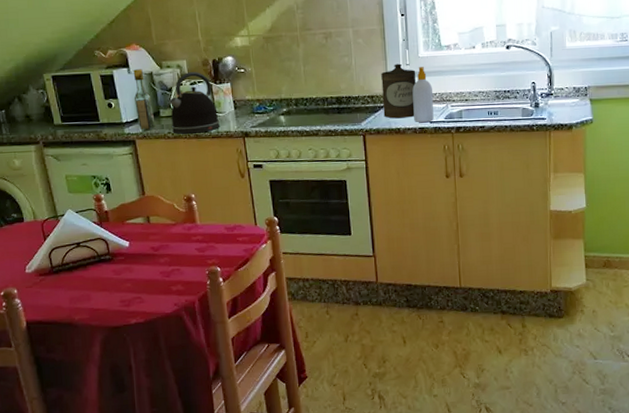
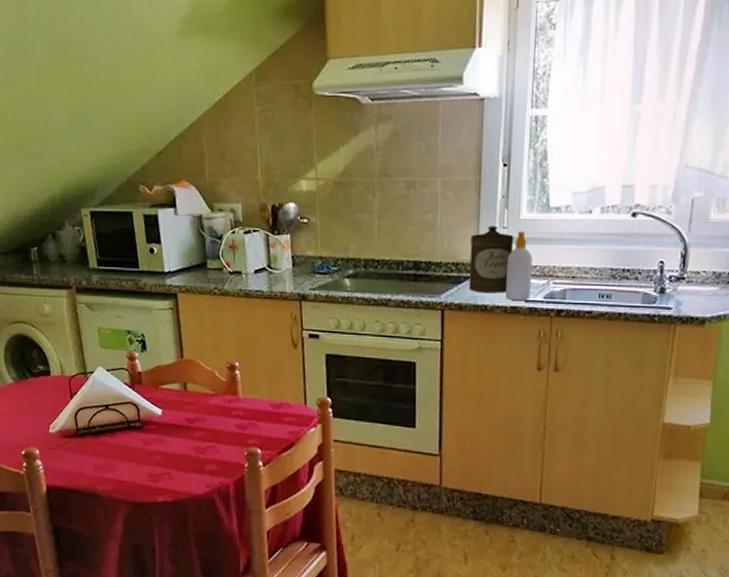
bottle: present [133,69,156,132] -> none [179,210,201,284]
kettle: present [168,71,220,134] -> none [217,217,275,291]

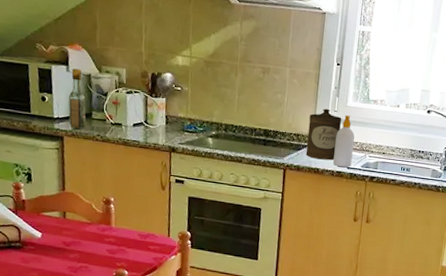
bottle: none [179,210,201,284] -> present [68,68,86,131]

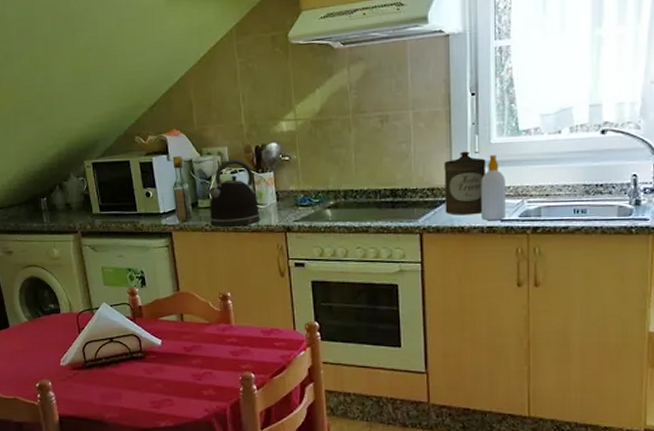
kettle: none [101,80,150,141] -> present [207,158,261,227]

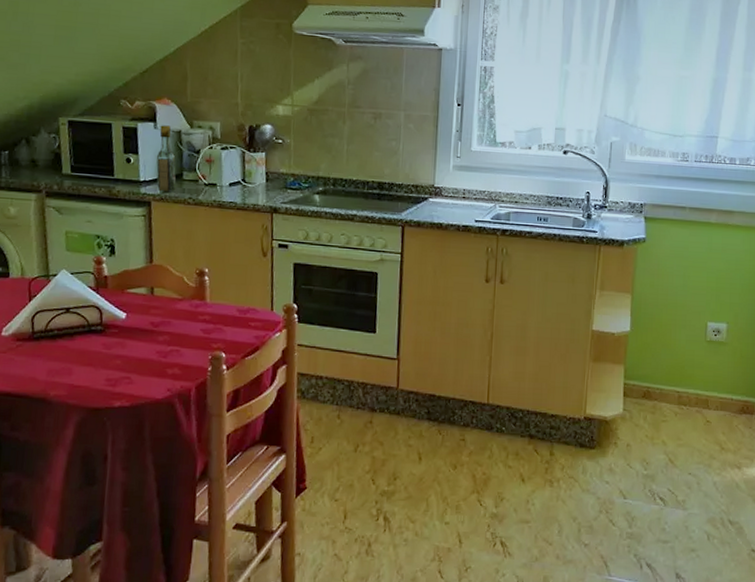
kettle: present [207,158,261,227] -> none [193,135,249,203]
canister: present [444,151,486,215] -> none [426,155,466,213]
soap bottle: present [481,155,506,221] -> none [458,161,482,221]

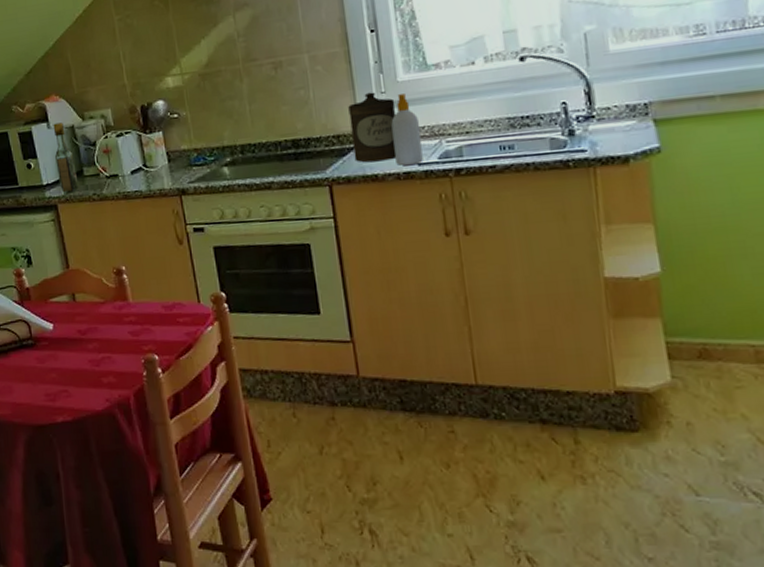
canister: none [426,155,466,213] -> present [348,92,397,163]
soap bottle: none [458,161,482,221] -> present [391,94,423,166]

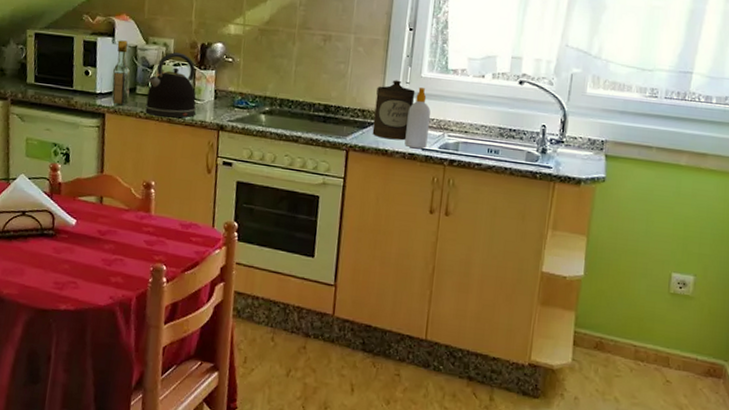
kettle: none [92,120,152,196] -> present [145,51,197,118]

